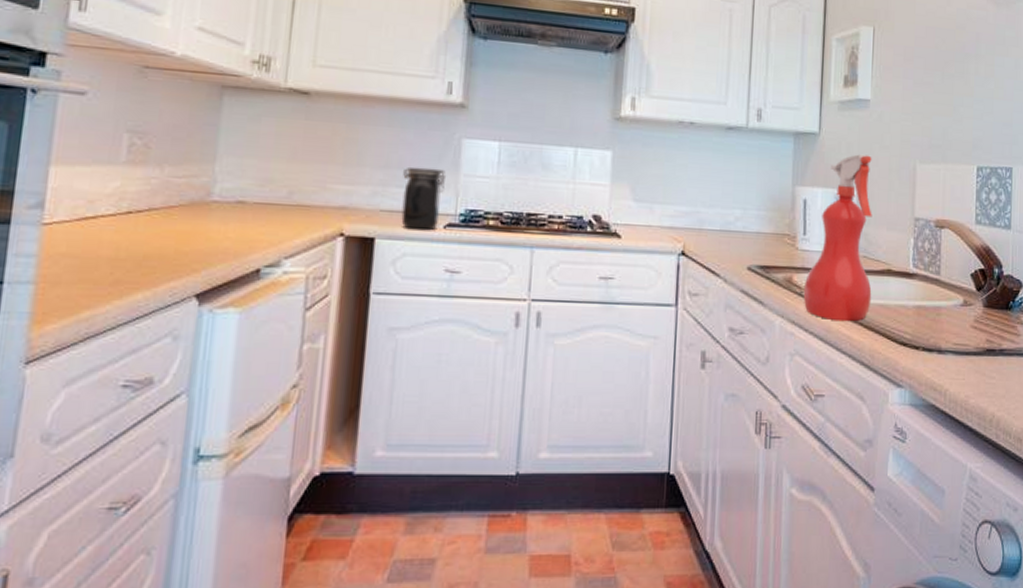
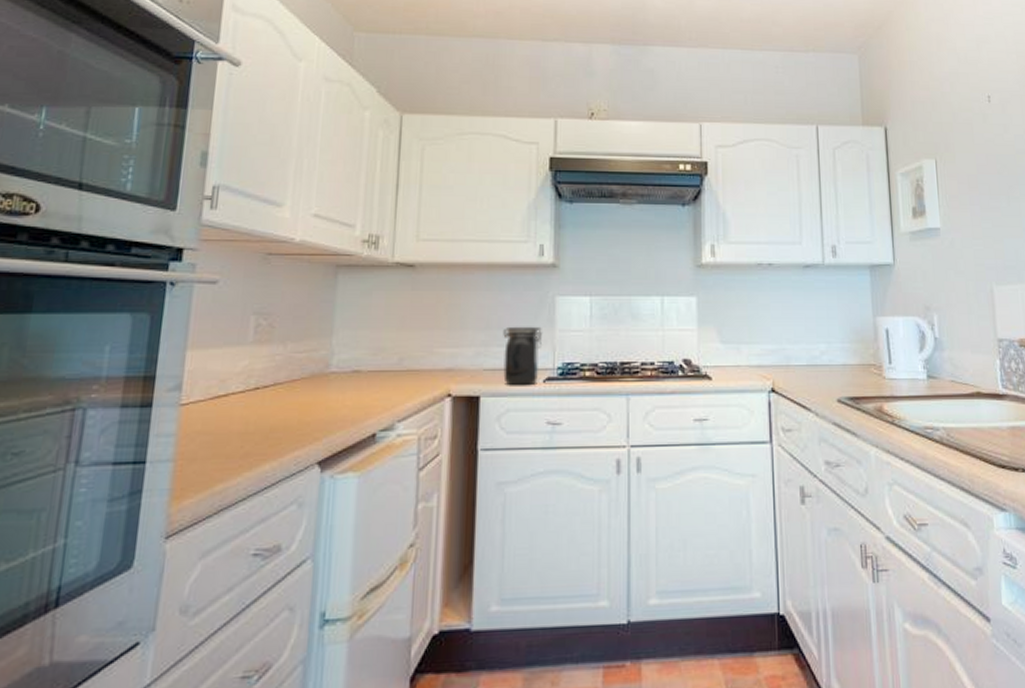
spray bottle: present [803,154,872,322] -> none [895,281,965,448]

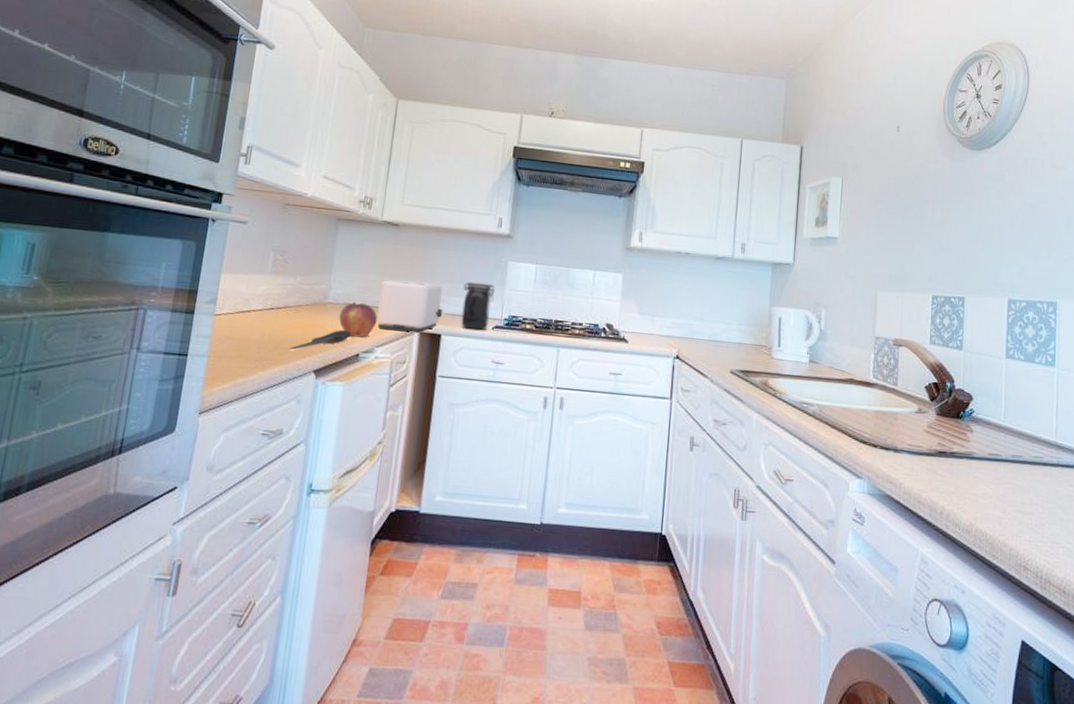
knife: none [282,404,364,438] -> present [289,329,351,350]
fruit: none [346,367,396,412] -> present [339,301,377,337]
toaster: none [396,334,479,399] -> present [376,280,443,333]

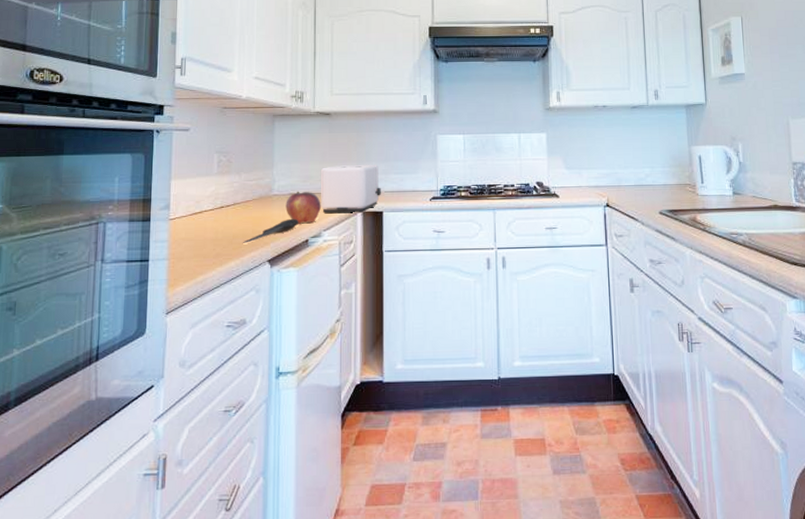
jar: present [461,281,496,330] -> none [398,158,429,204]

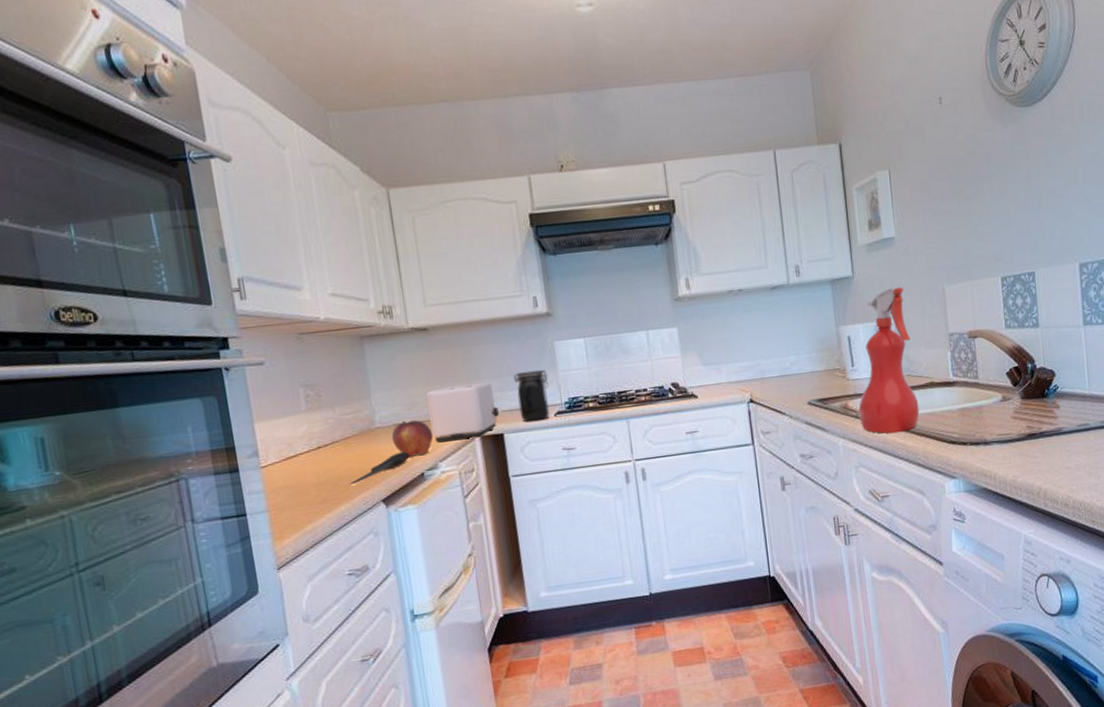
jar: none [398,158,429,204] -> present [513,369,550,422]
spray bottle: none [706,117,764,249] -> present [858,287,920,434]

